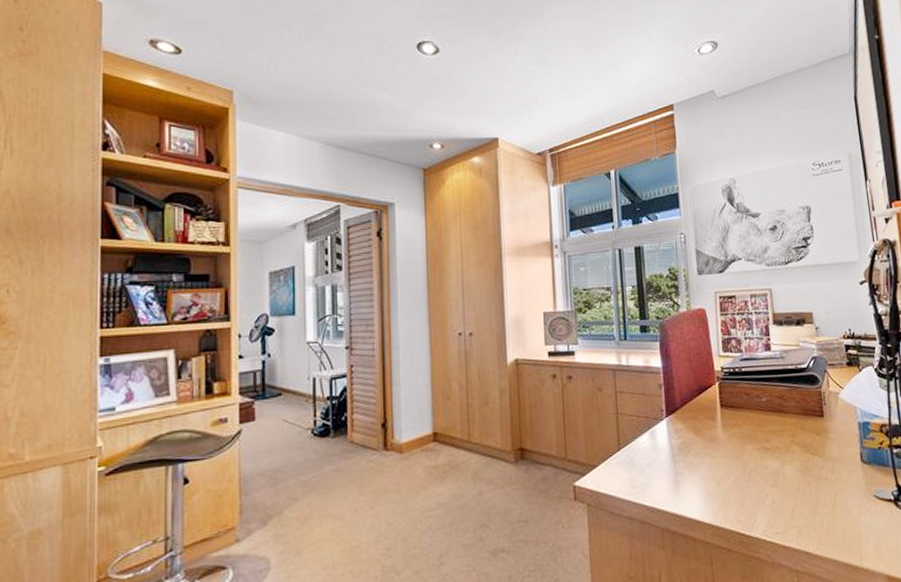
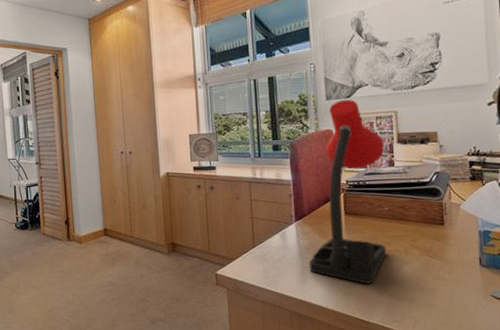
desk lamp: none [682,274,766,490] -> present [309,99,387,284]

